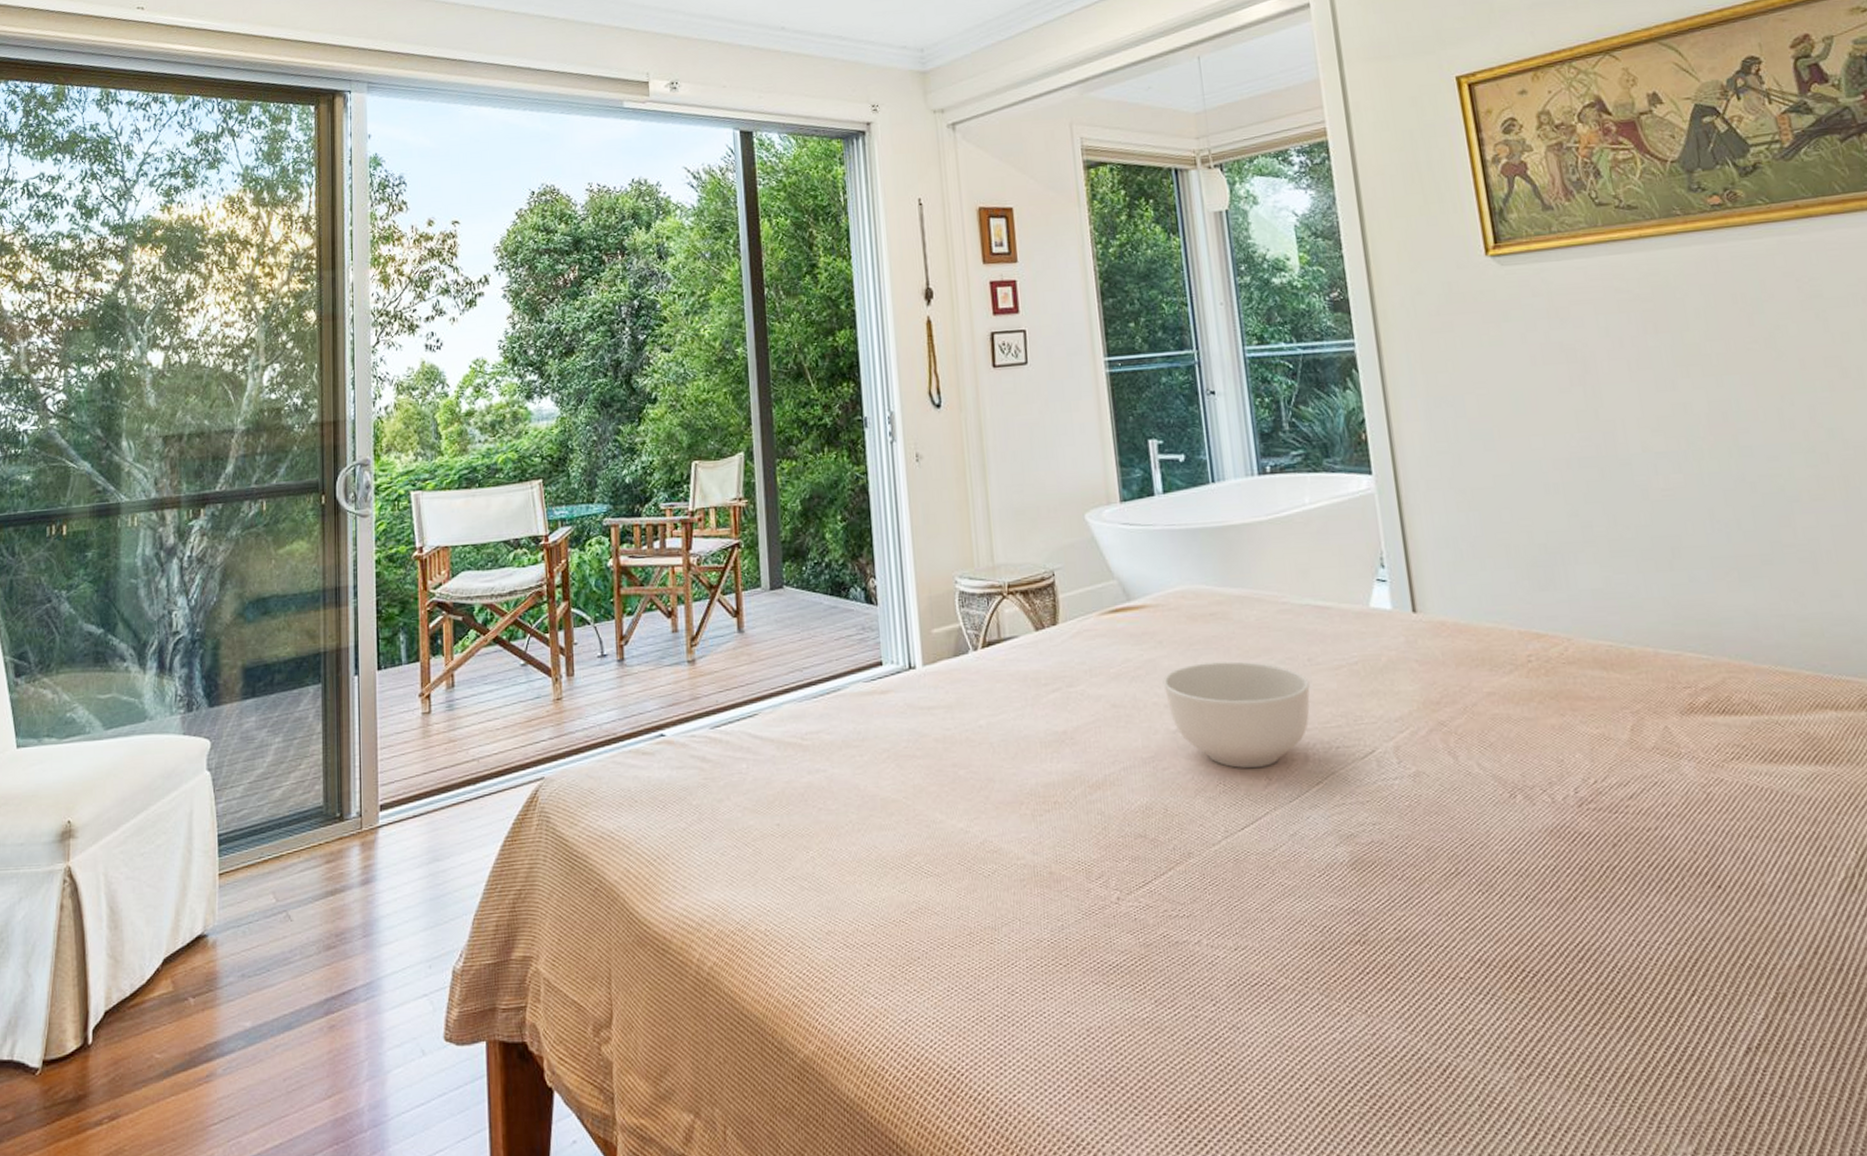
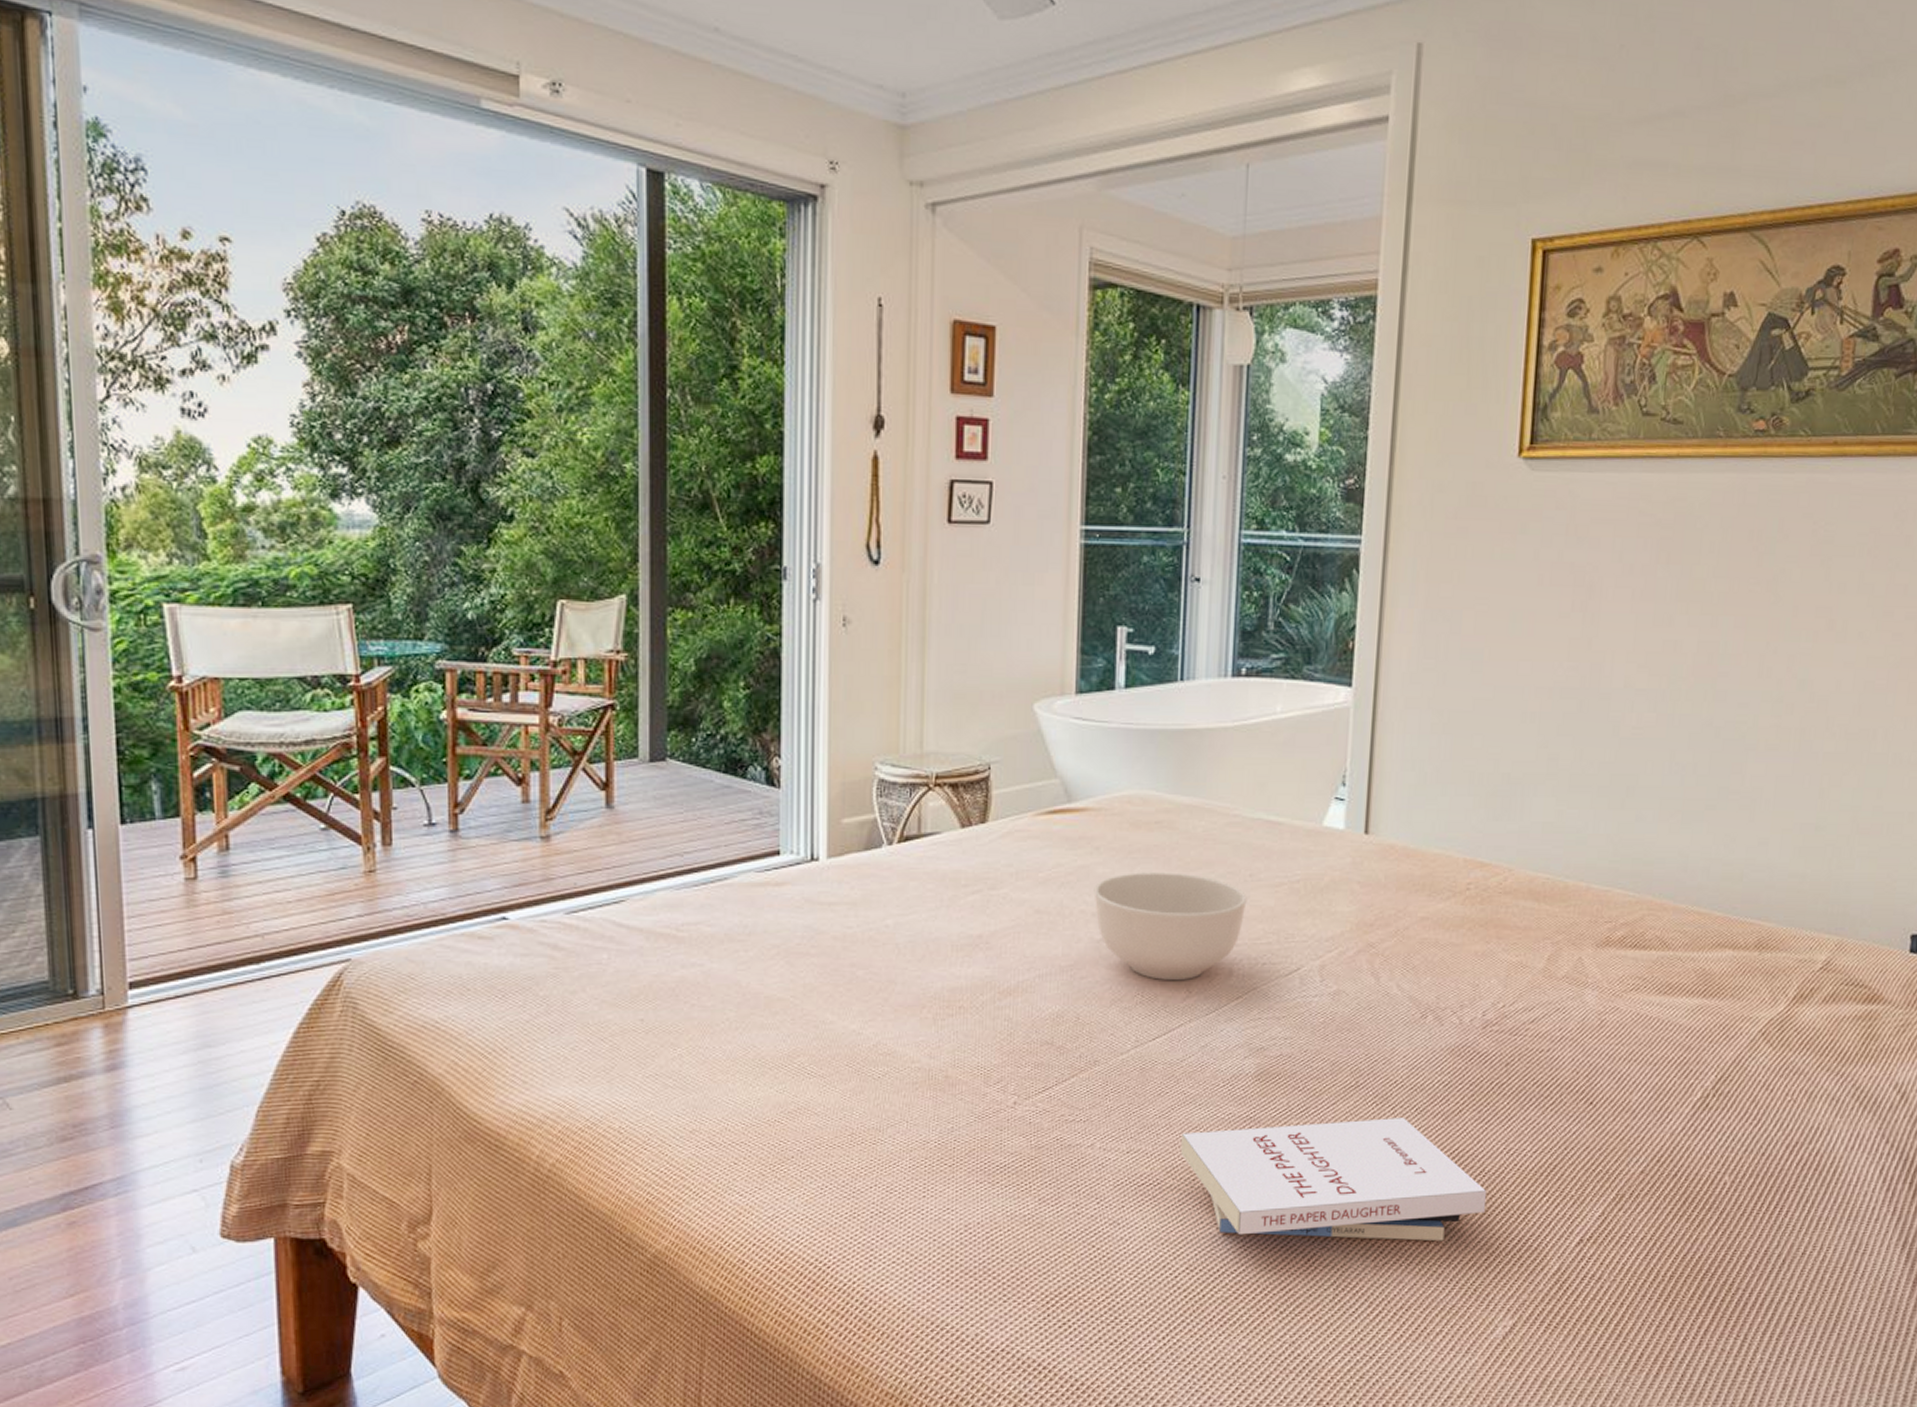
books: none [1287,907,1630,1049] -> present [1181,1118,1487,1242]

